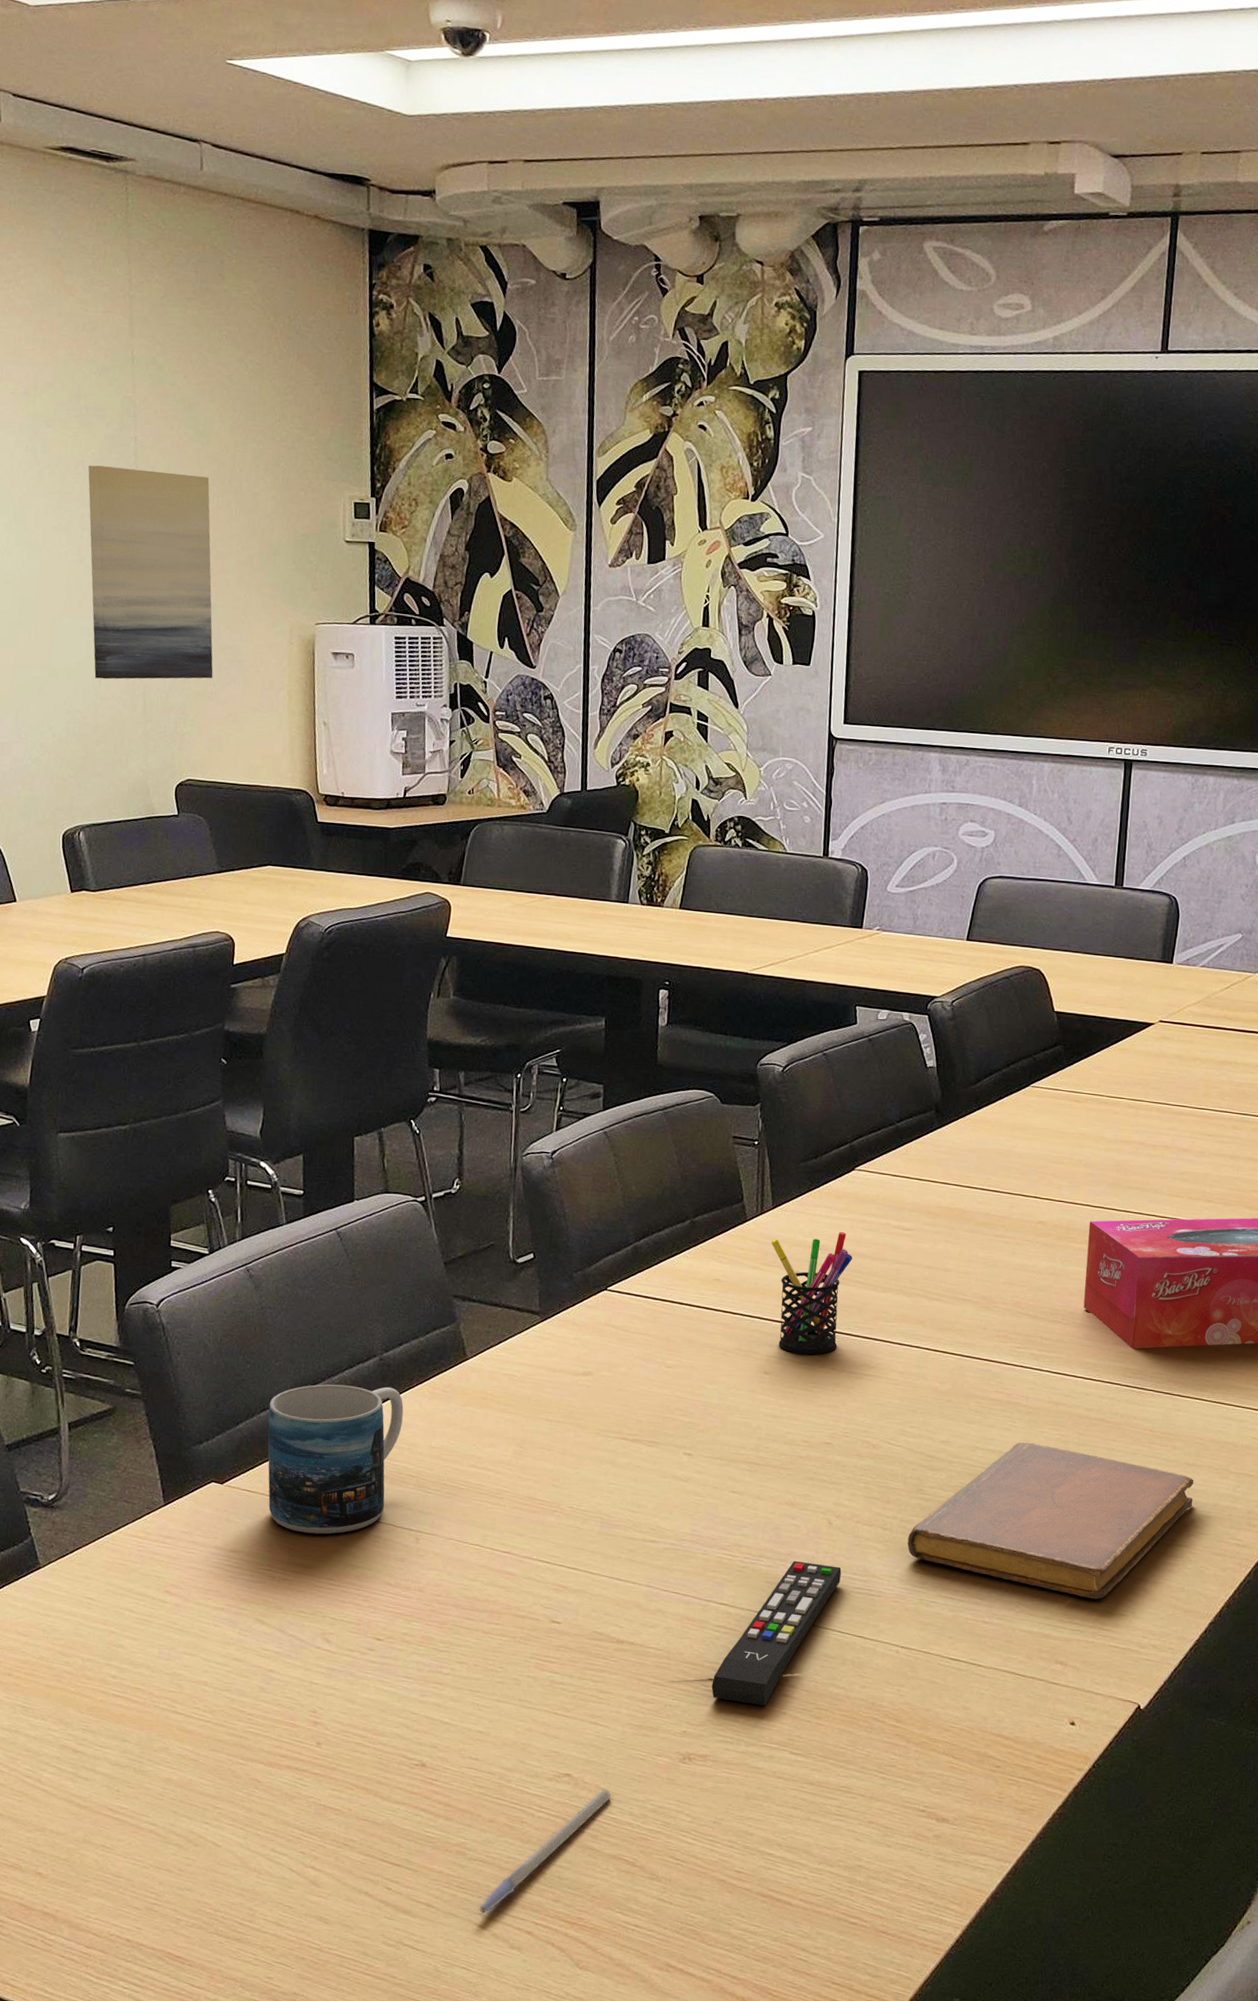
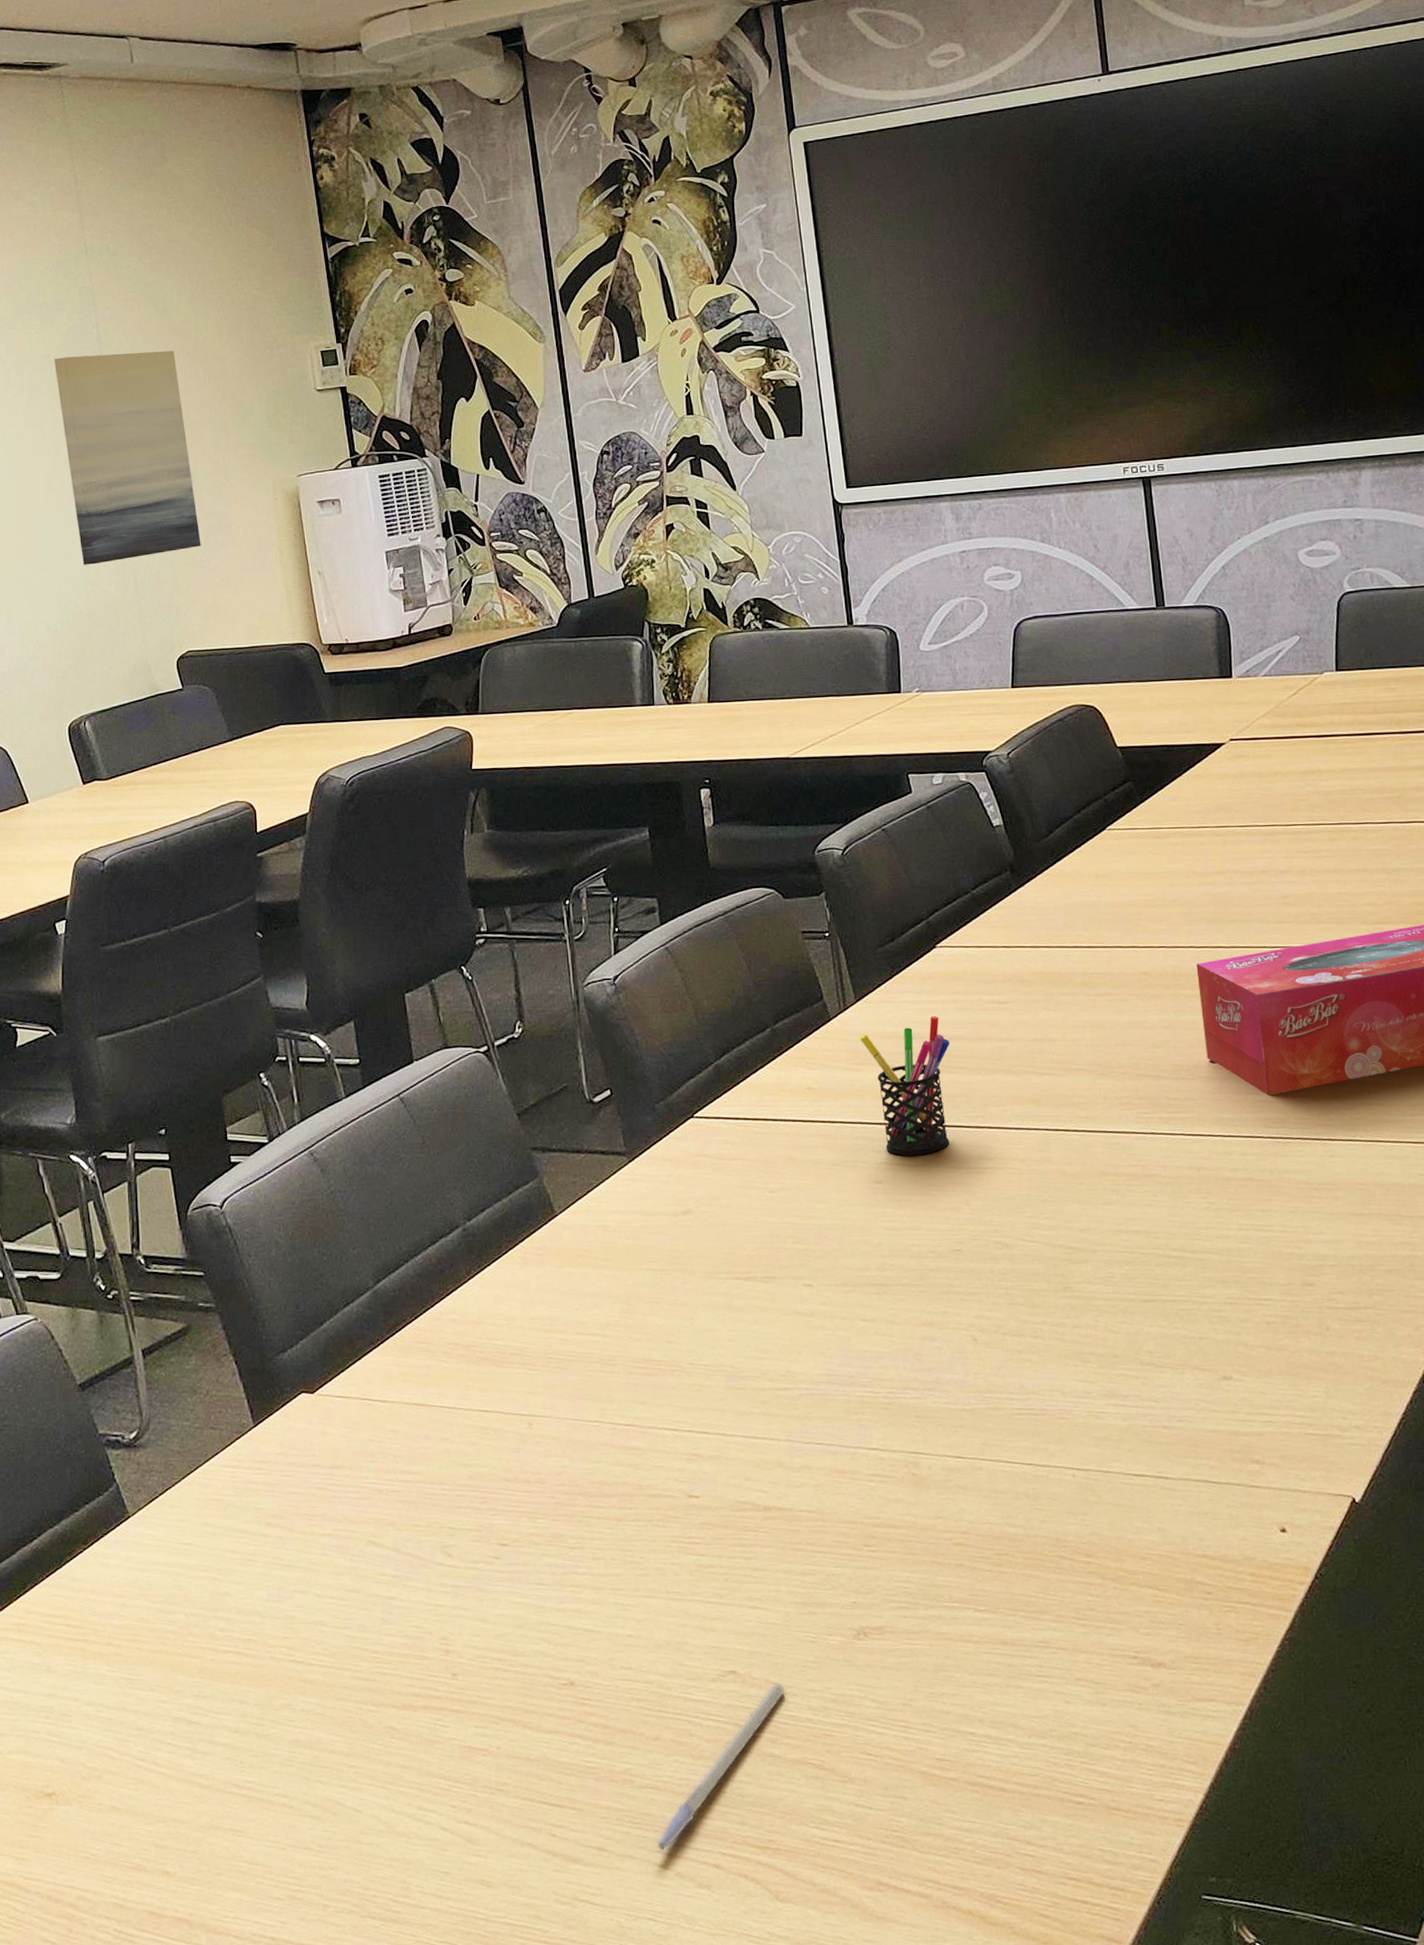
mug: present [267,1384,404,1535] -> none [352,1258,497,1436]
remote control: present [711,1560,842,1707] -> none [875,1387,997,1561]
notebook: present [907,1442,1194,1600] -> none [1063,1216,1368,1384]

